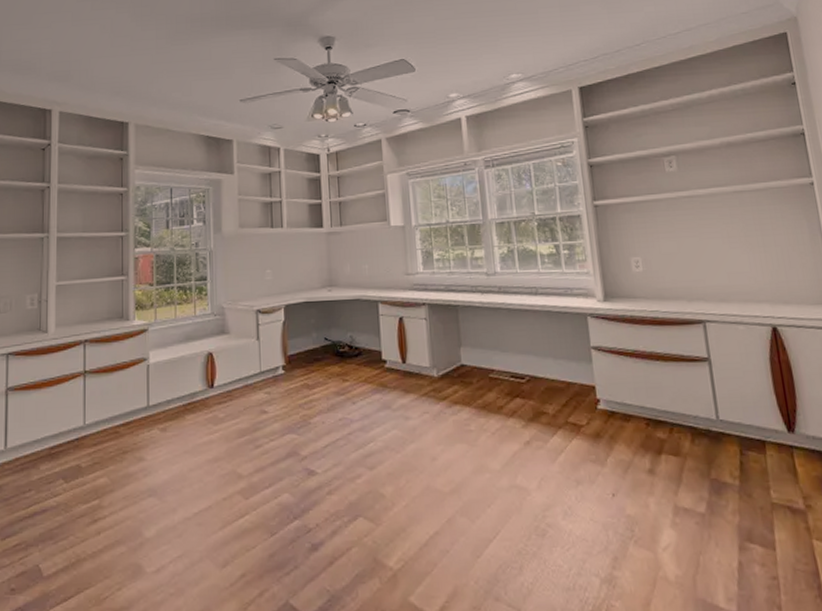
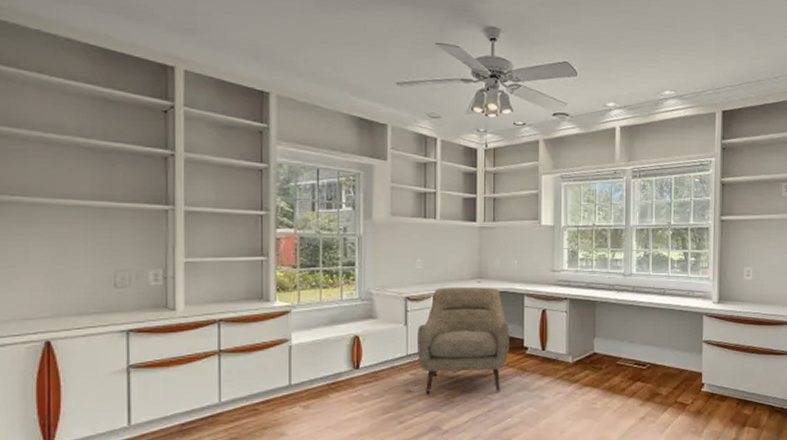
chair: none [269,296,367,416] -> present [416,287,509,395]

